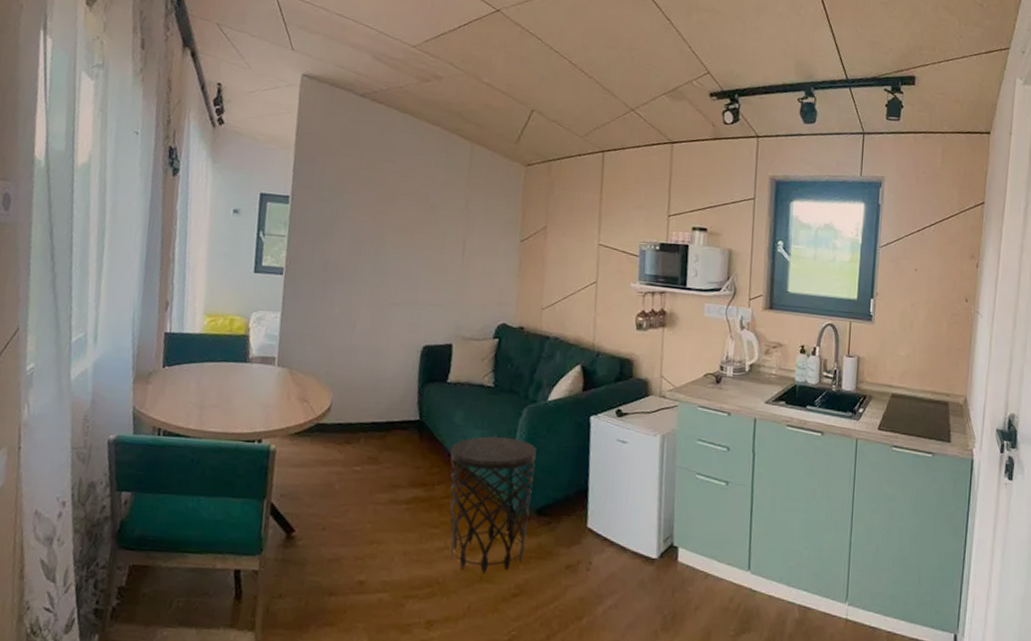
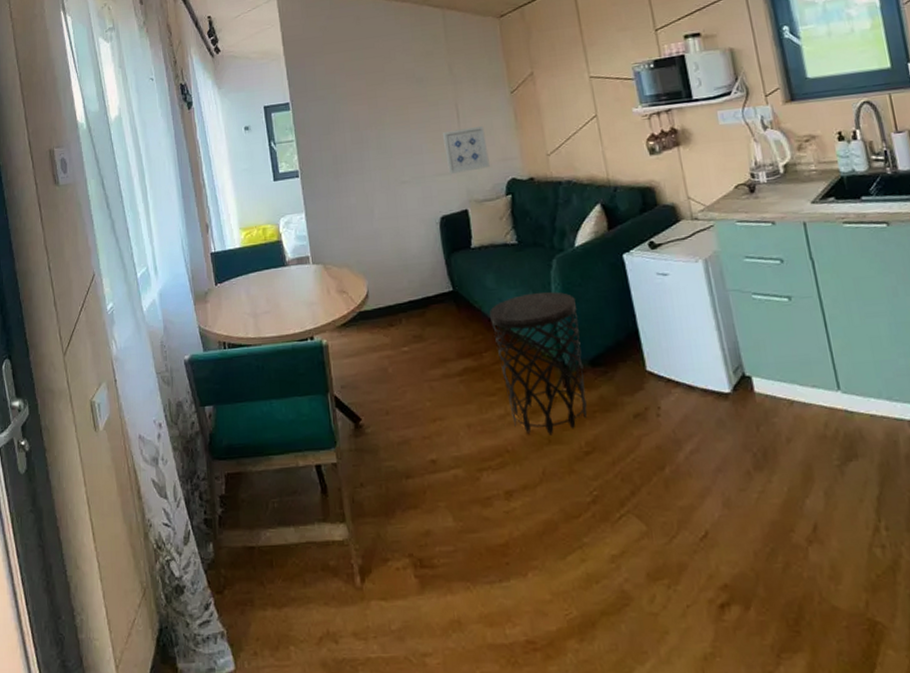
wall art: none [441,263,487,309] -> present [443,126,490,175]

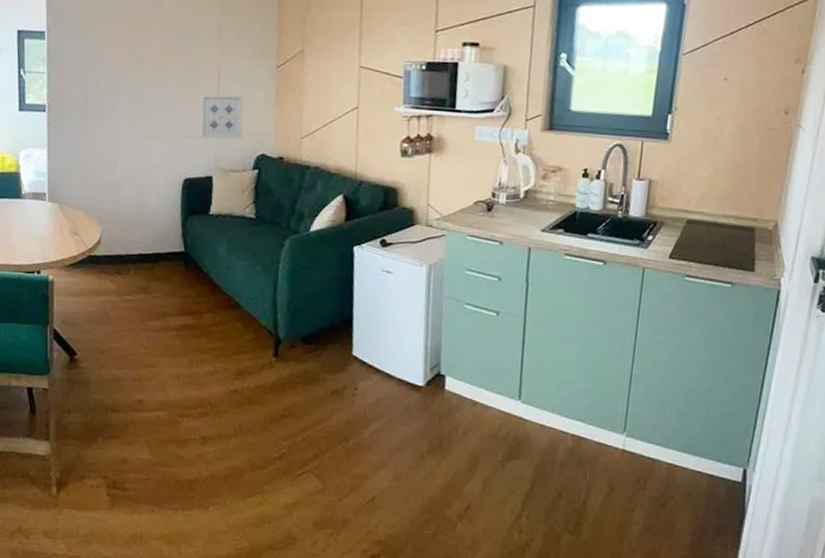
side table: present [490,292,587,435] -> none [216,267,300,396]

